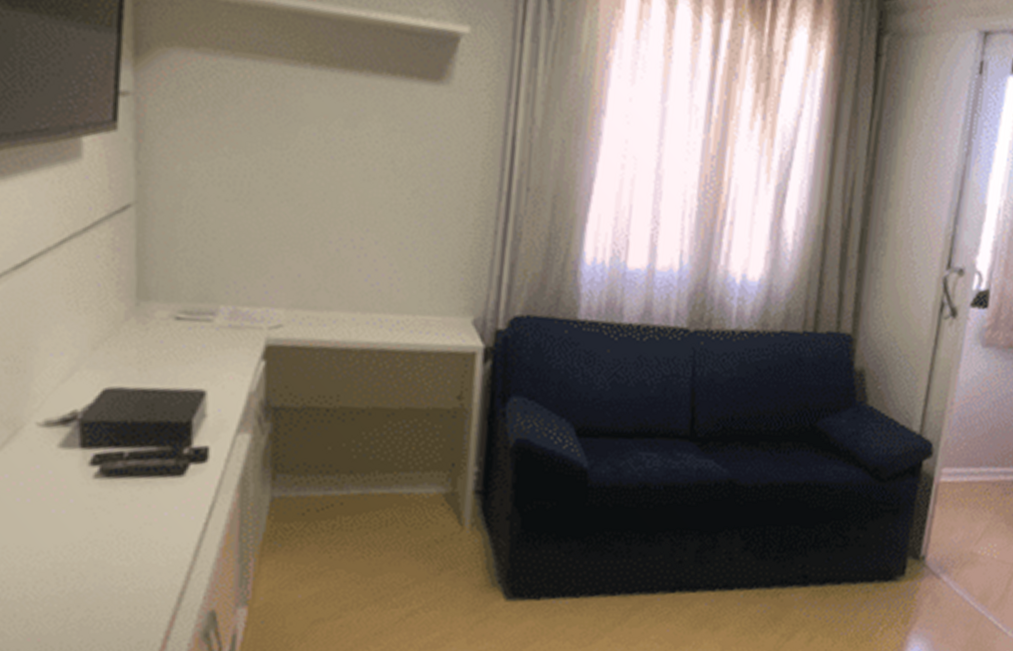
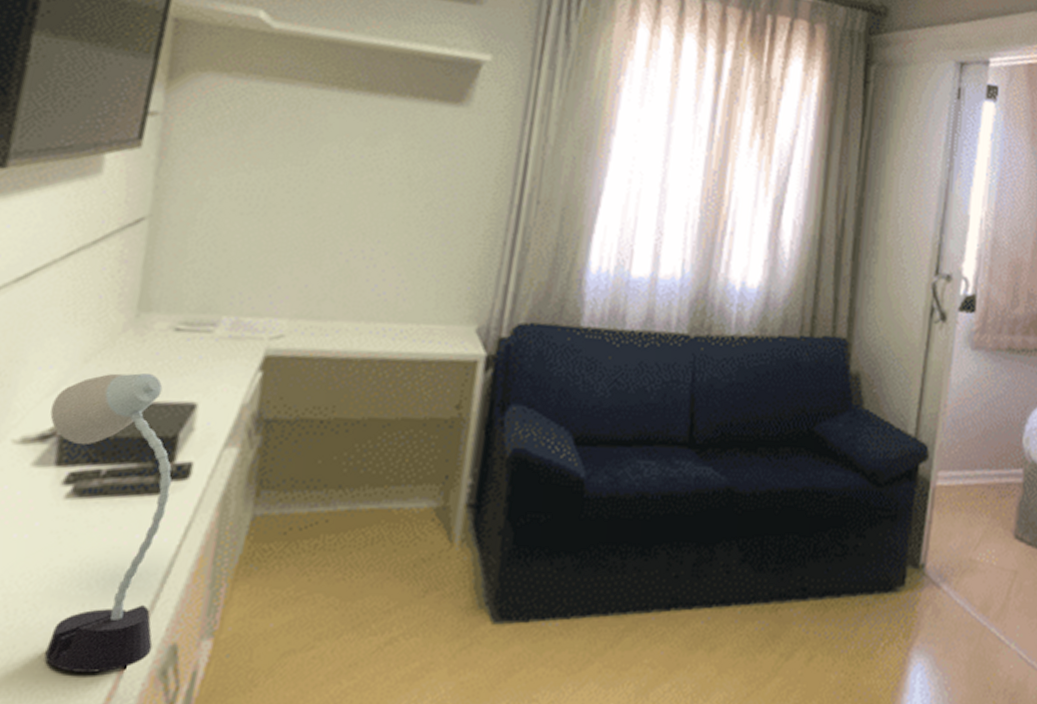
desk lamp: none [68,360,193,634] -> present [44,372,172,673]

